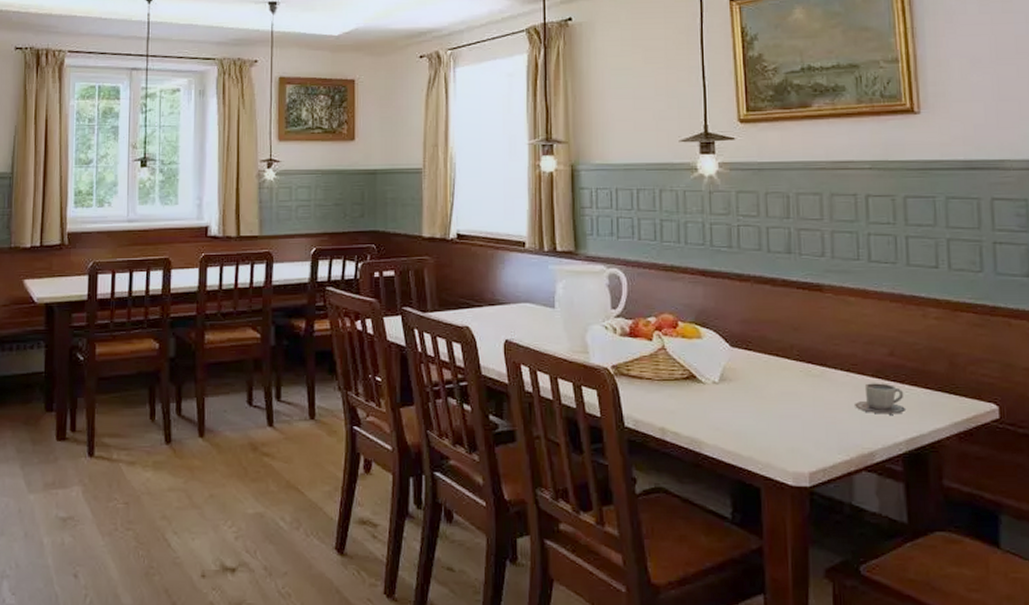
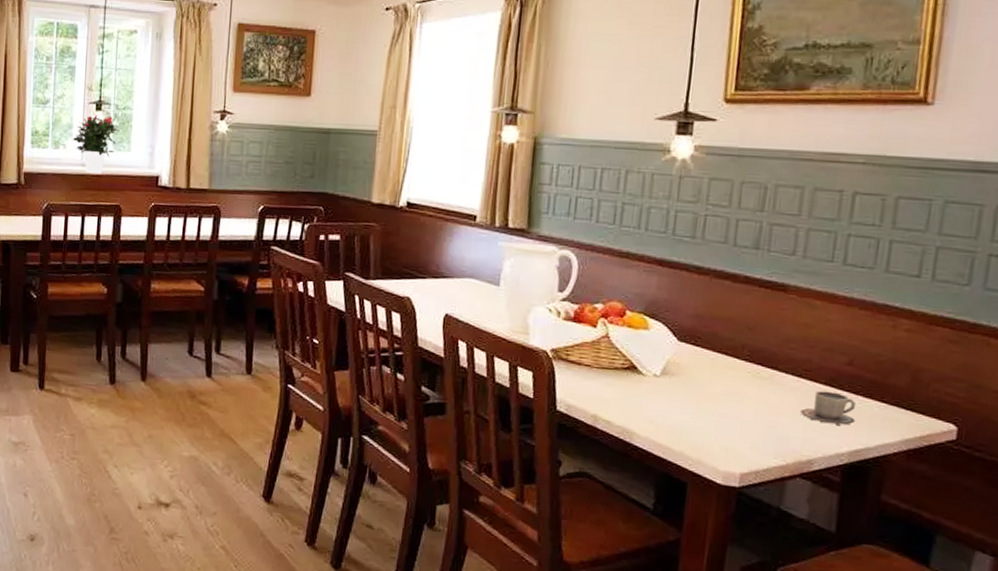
potted flower: none [118,171,166,229] -> present [73,115,120,174]

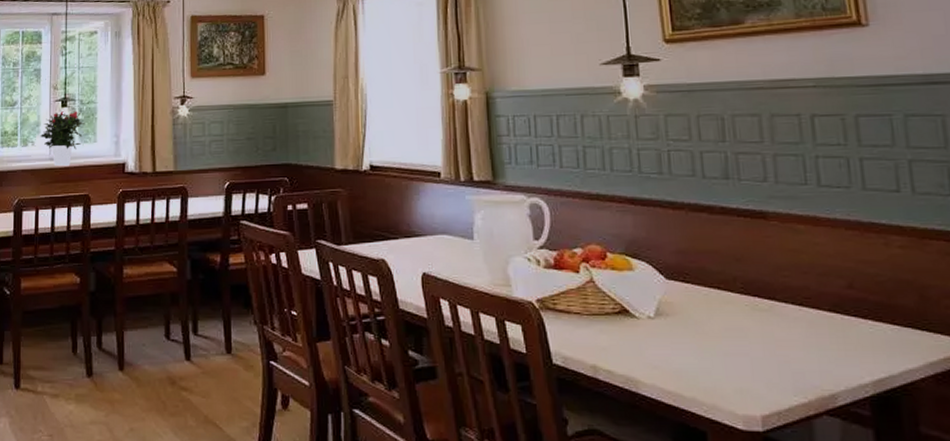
cup: present [799,390,857,426] -> none [809,318,872,353]

